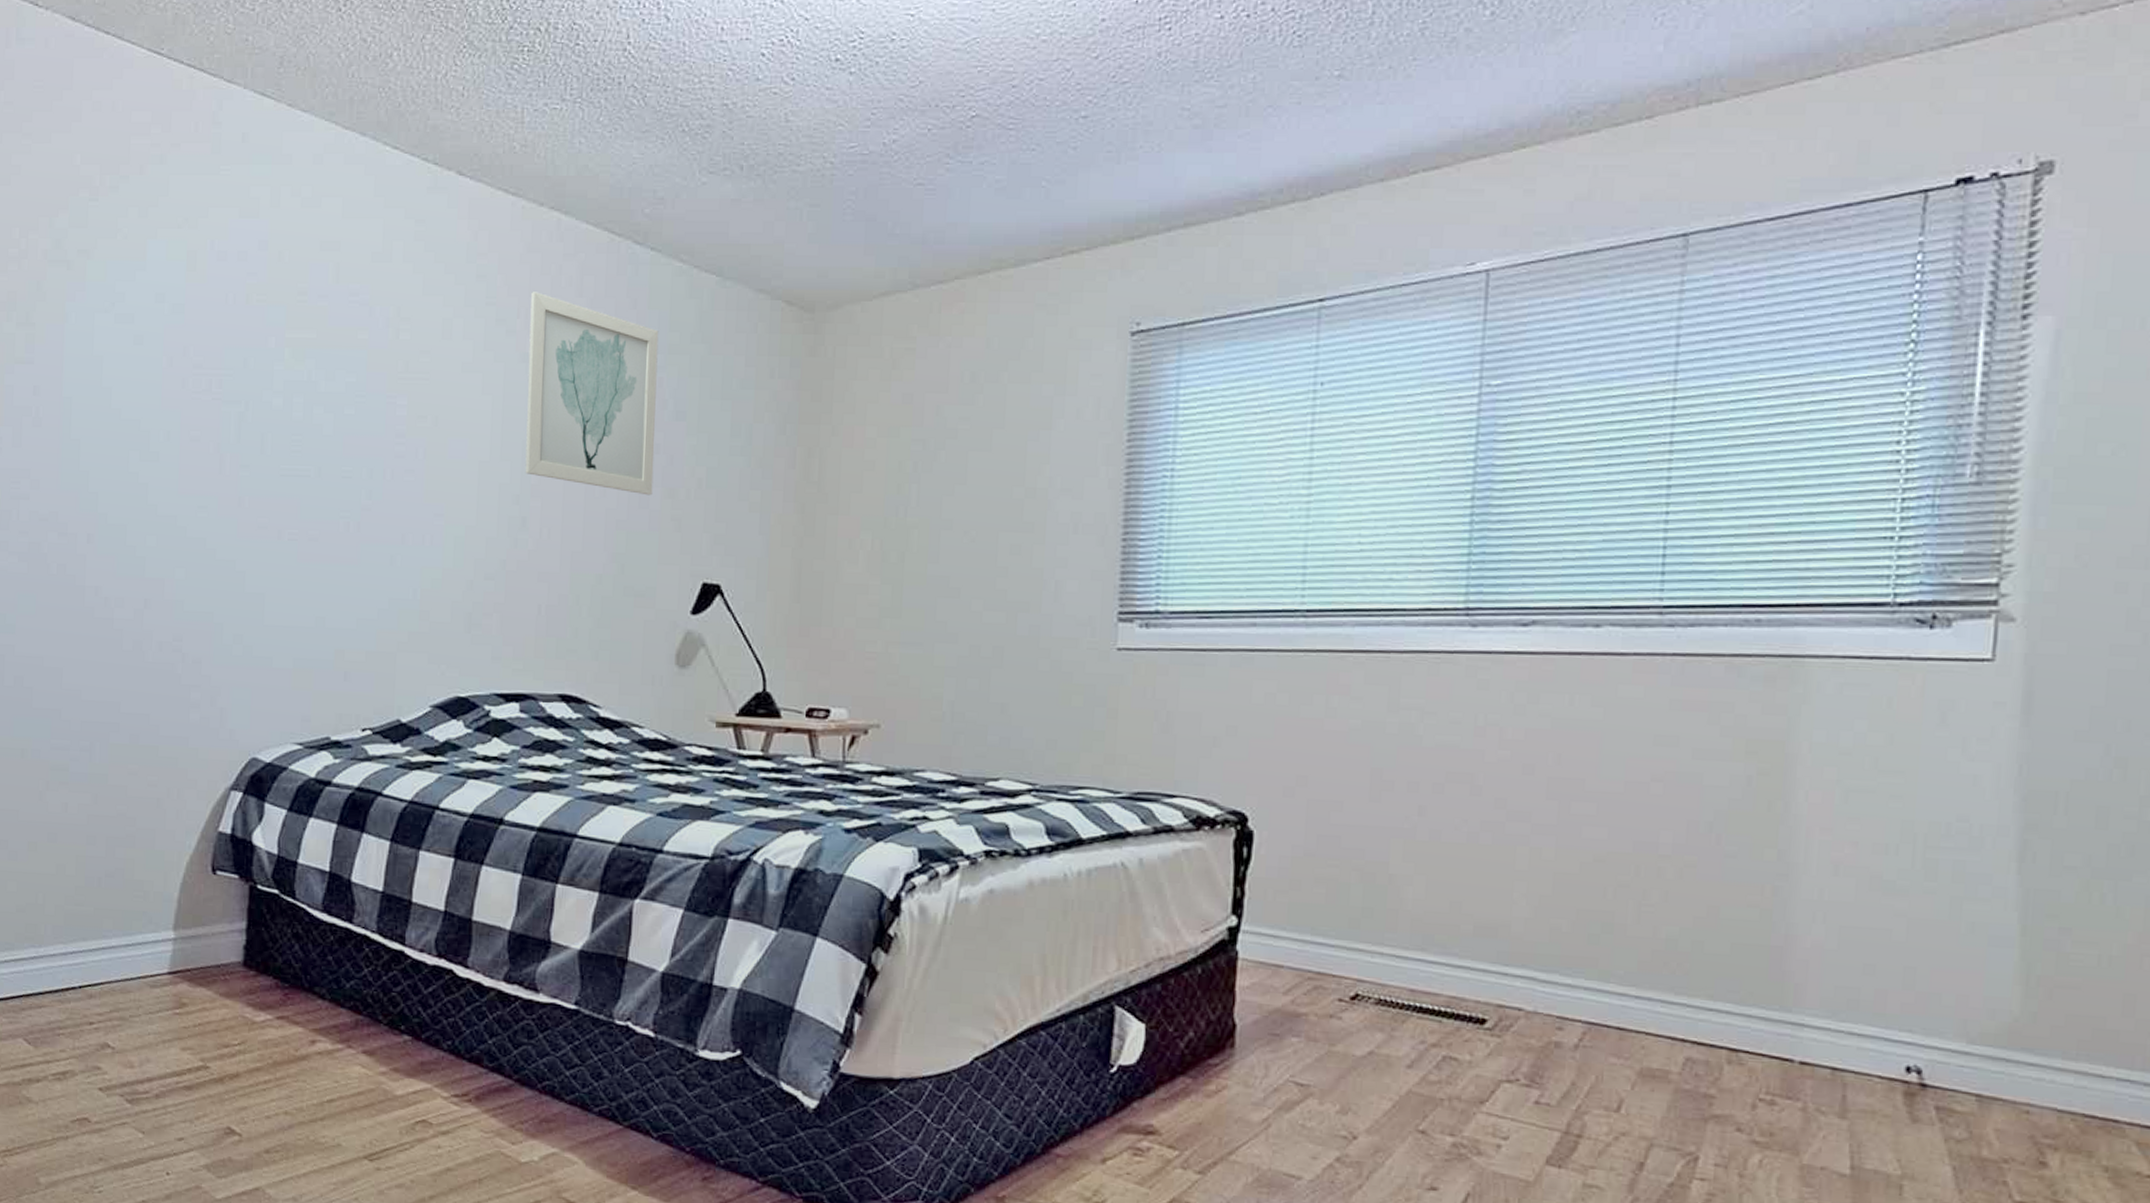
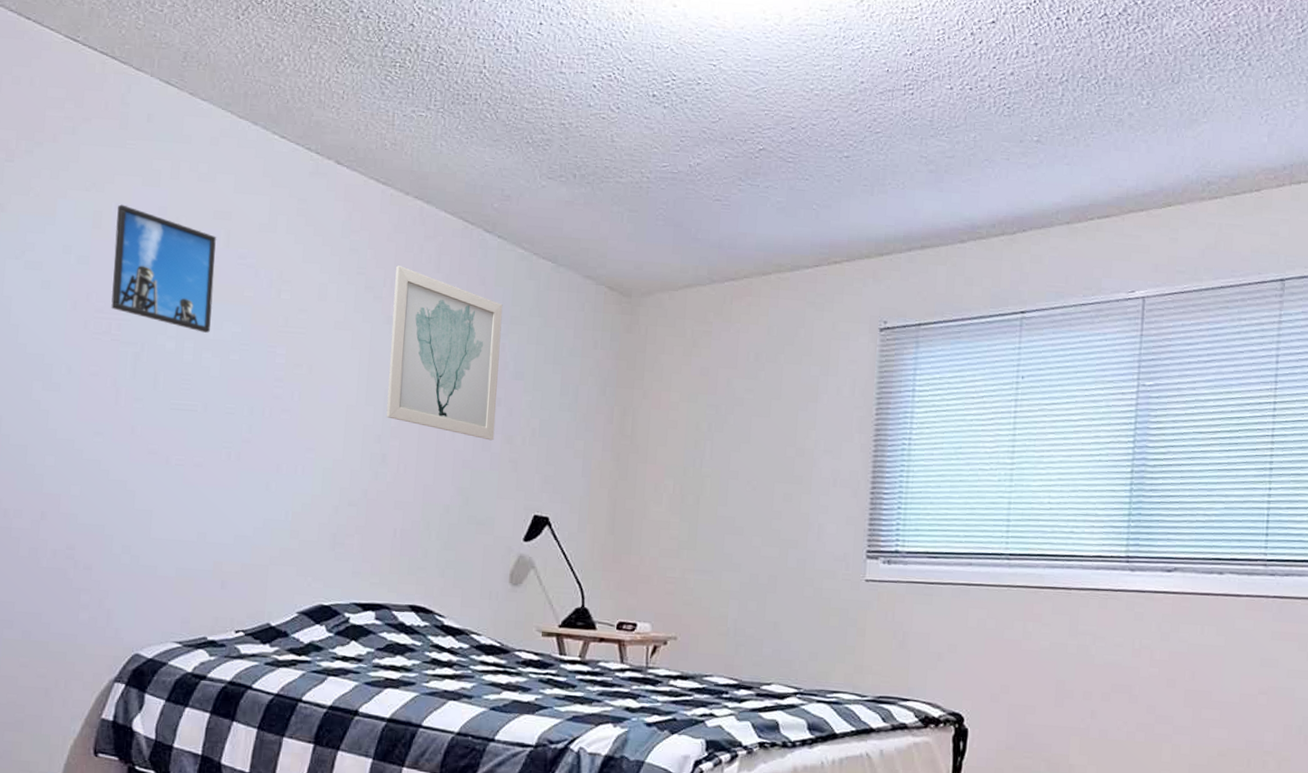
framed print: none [210,241,324,385] -> present [111,204,216,333]

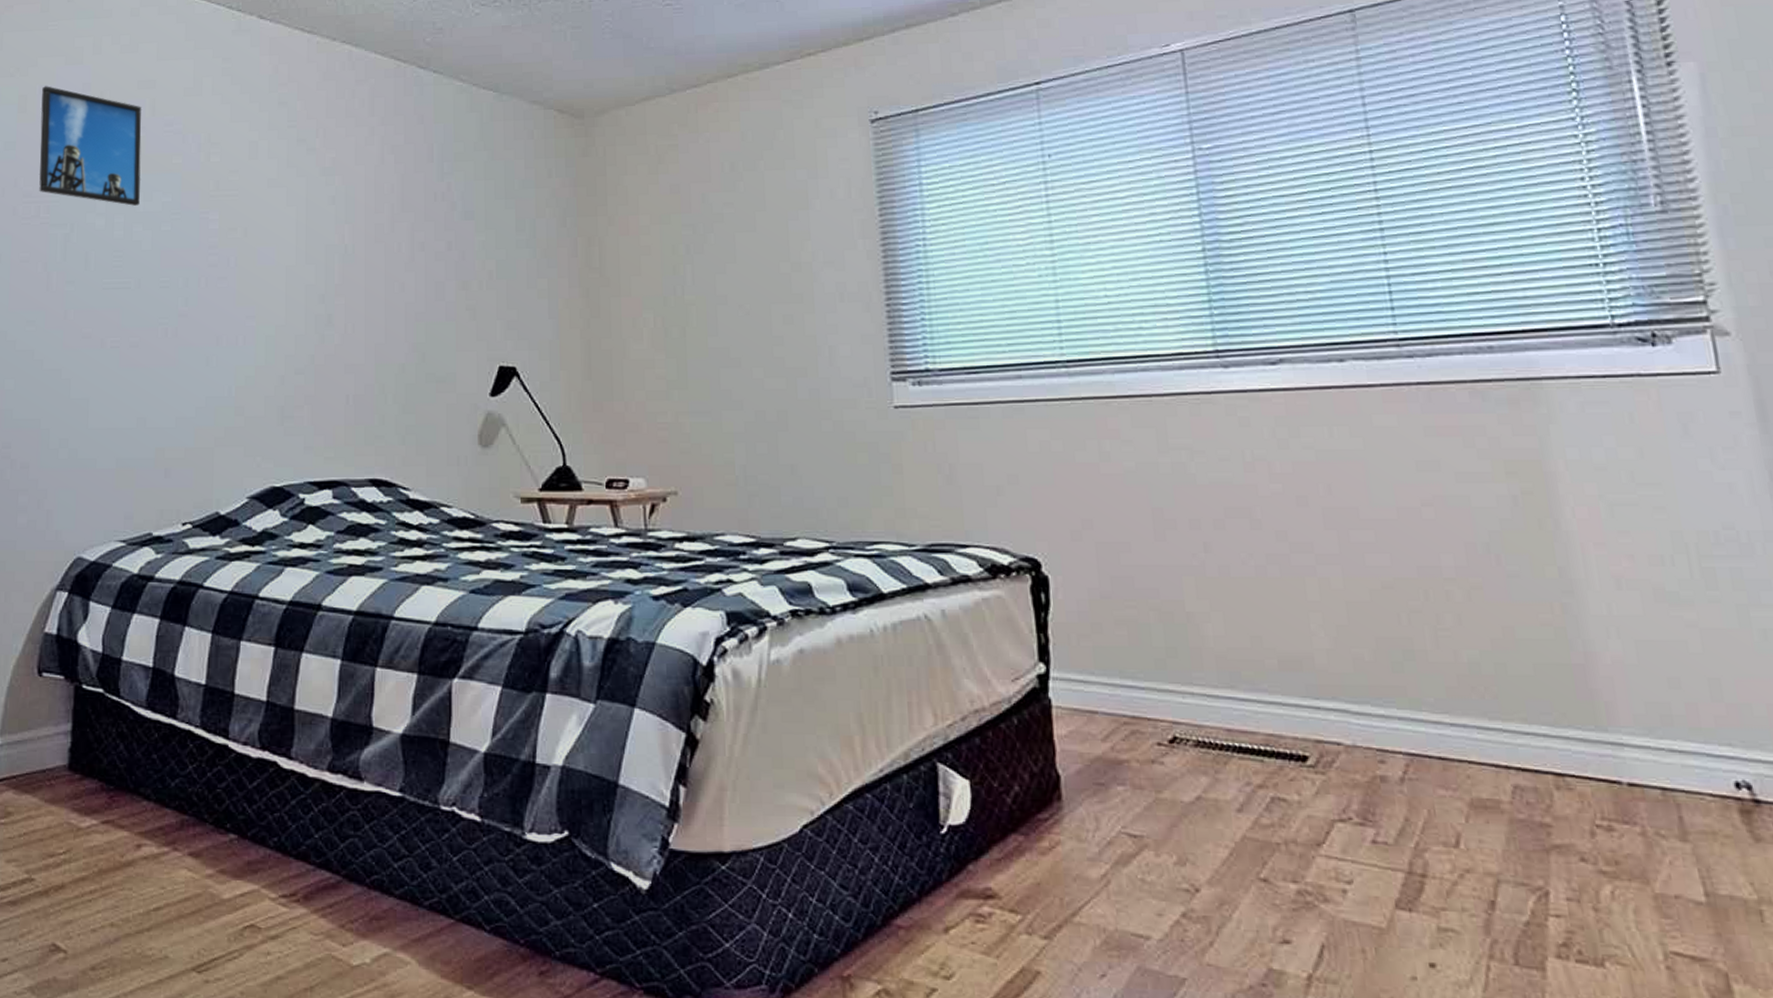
wall art: present [386,265,503,441] -> none [328,114,448,289]

